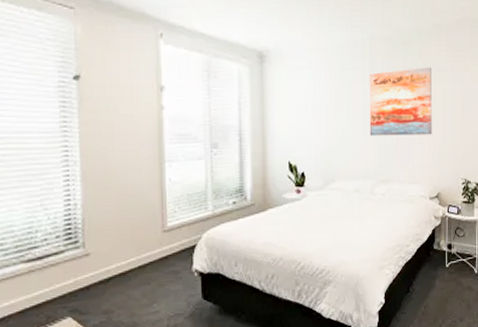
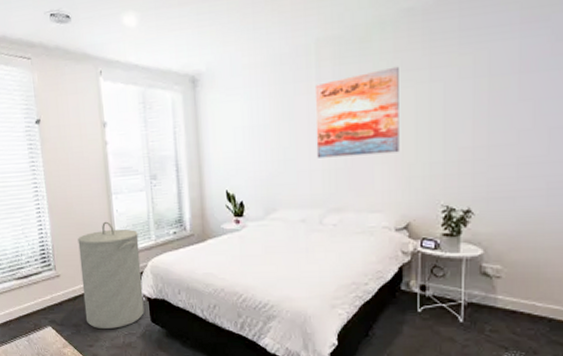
laundry hamper: none [118,191,195,313] -> present [78,221,145,329]

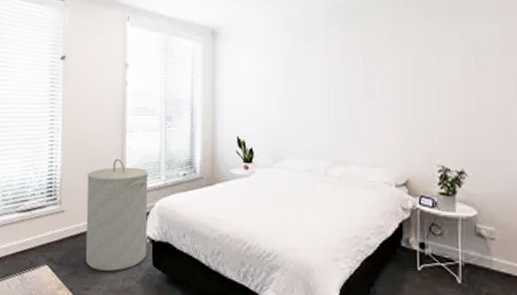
wall art: present [314,66,400,158] -> none [323,36,399,113]

